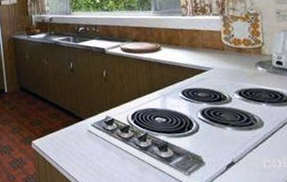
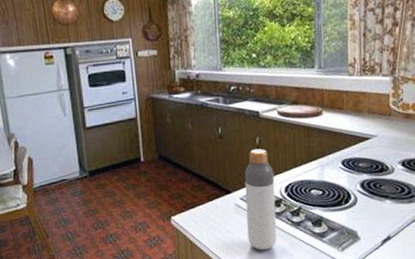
bottle: none [94,80,127,173] -> present [244,148,277,250]

